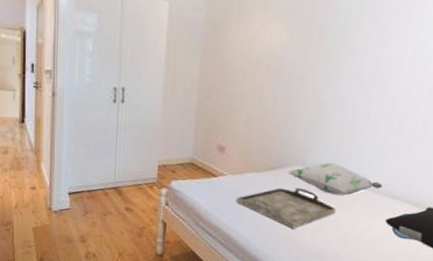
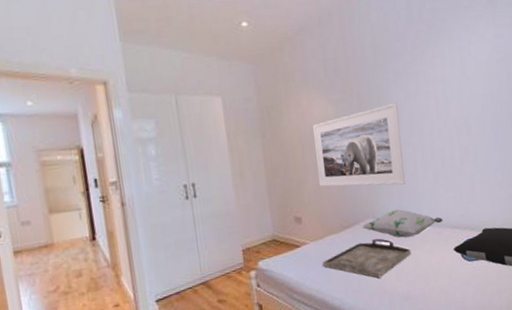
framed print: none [251,42,366,137] -> present [312,102,406,187]

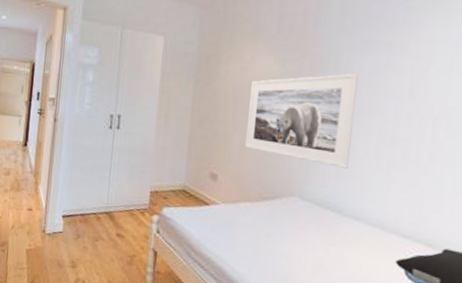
serving tray: present [323,238,411,278] -> none [229,219,338,266]
decorative pillow: present [362,209,443,238] -> none [284,194,389,231]

